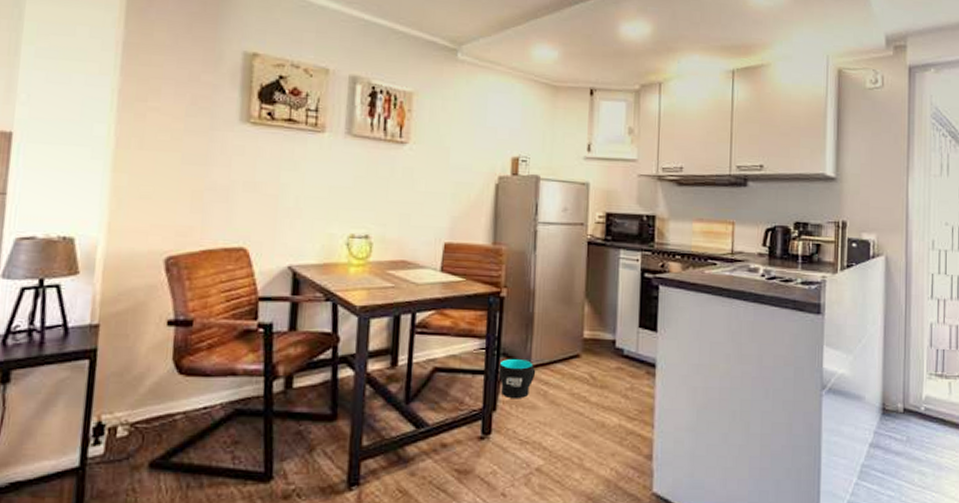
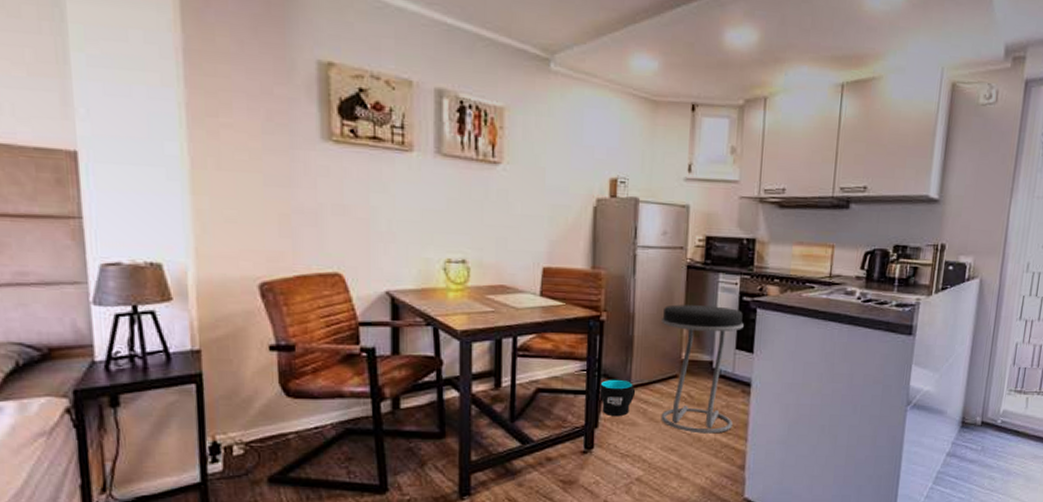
stool: none [563,281,646,419] -> present [662,304,744,434]

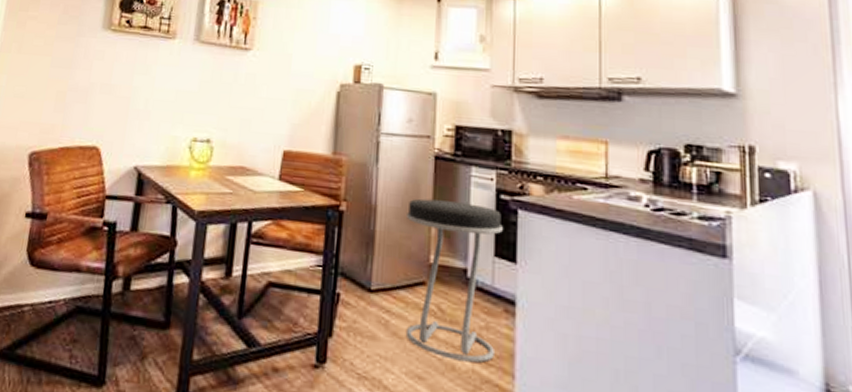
cup sleeve: present [599,379,636,417] -> none [336,279,377,327]

